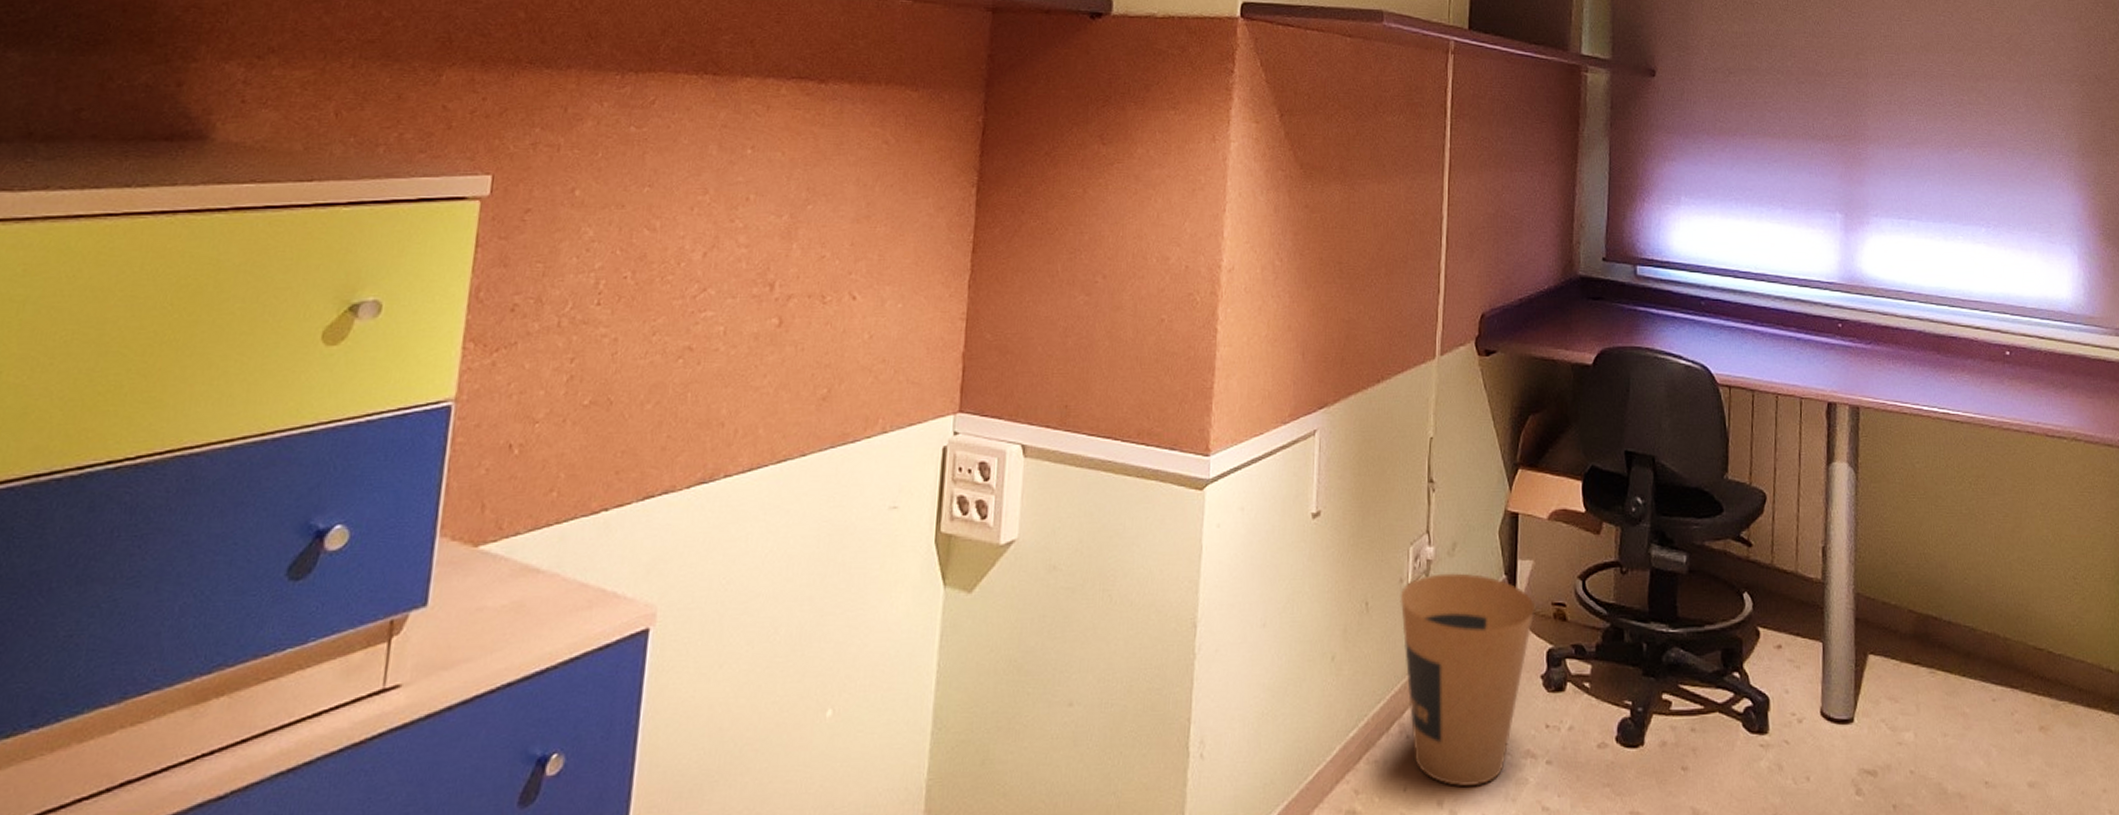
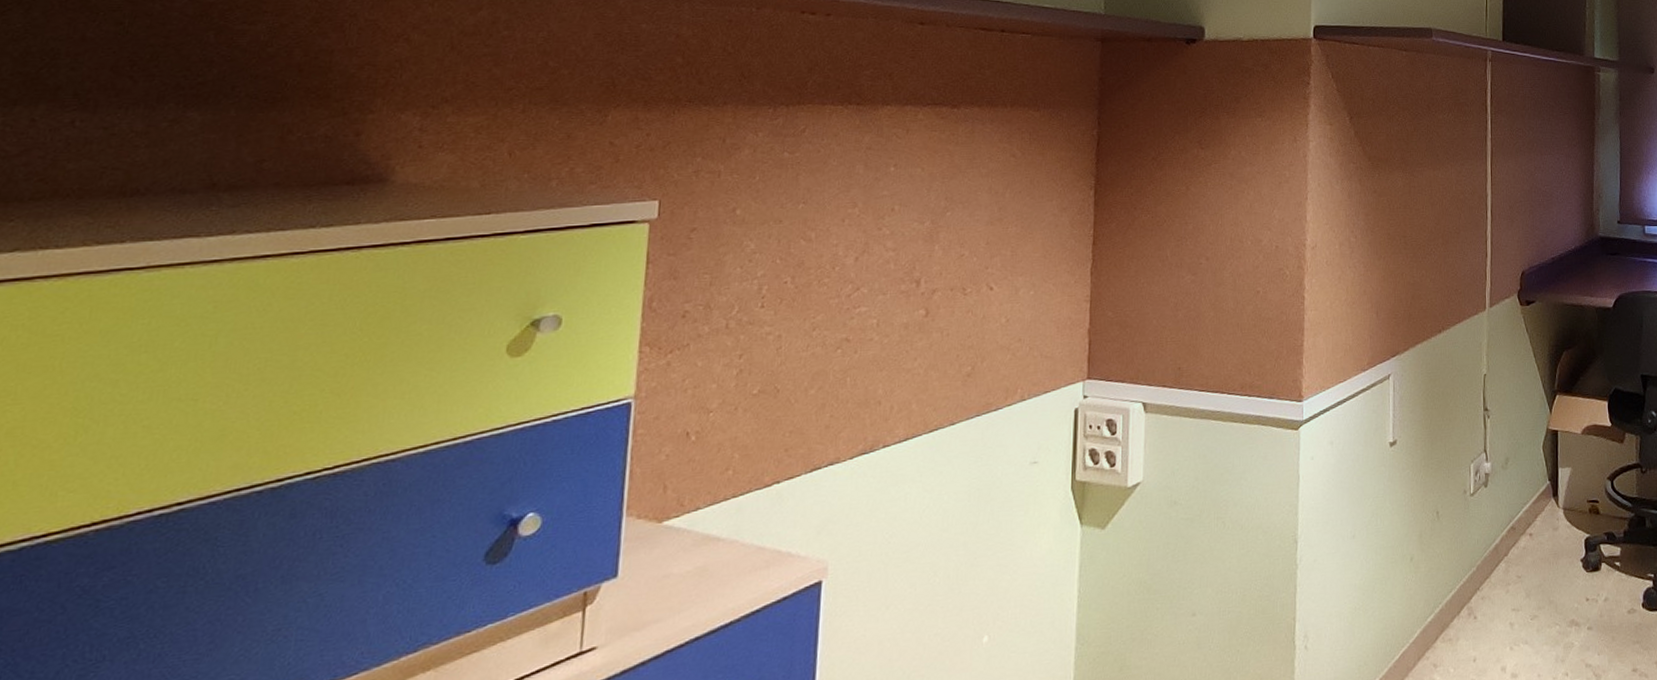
trash can: present [1400,573,1536,787] -> none [1464,481,1575,654]

